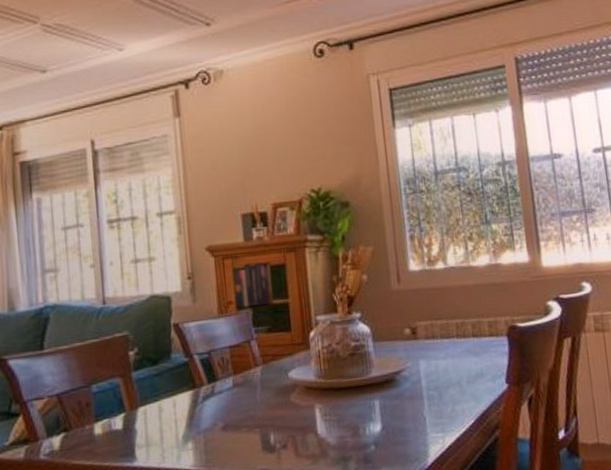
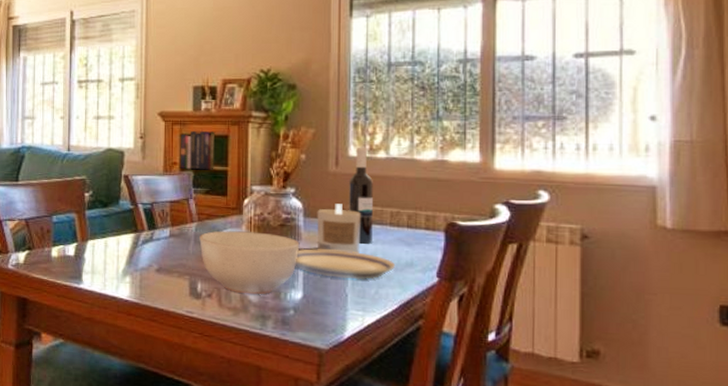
bowl: none [266,365,373,438] -> present [199,230,300,295]
plate: none [369,370,468,403] -> present [295,248,396,280]
candle: none [385,322,431,375] -> present [316,204,361,253]
wine bottle: none [412,259,443,361] -> present [348,147,373,244]

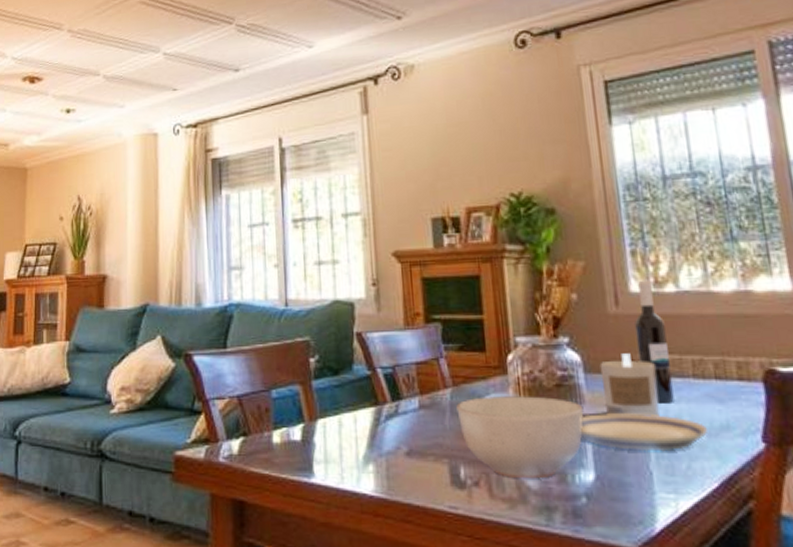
books: present [180,131,215,170] -> none [422,272,467,322]

